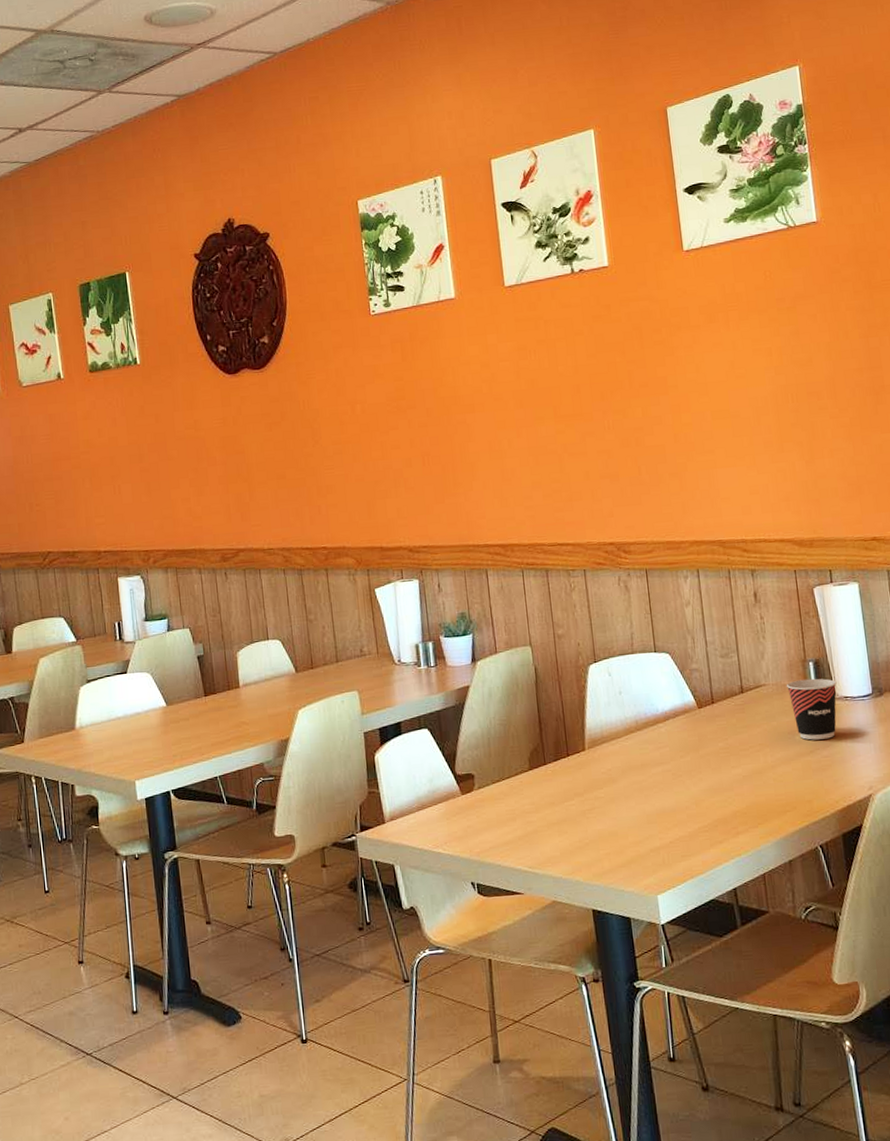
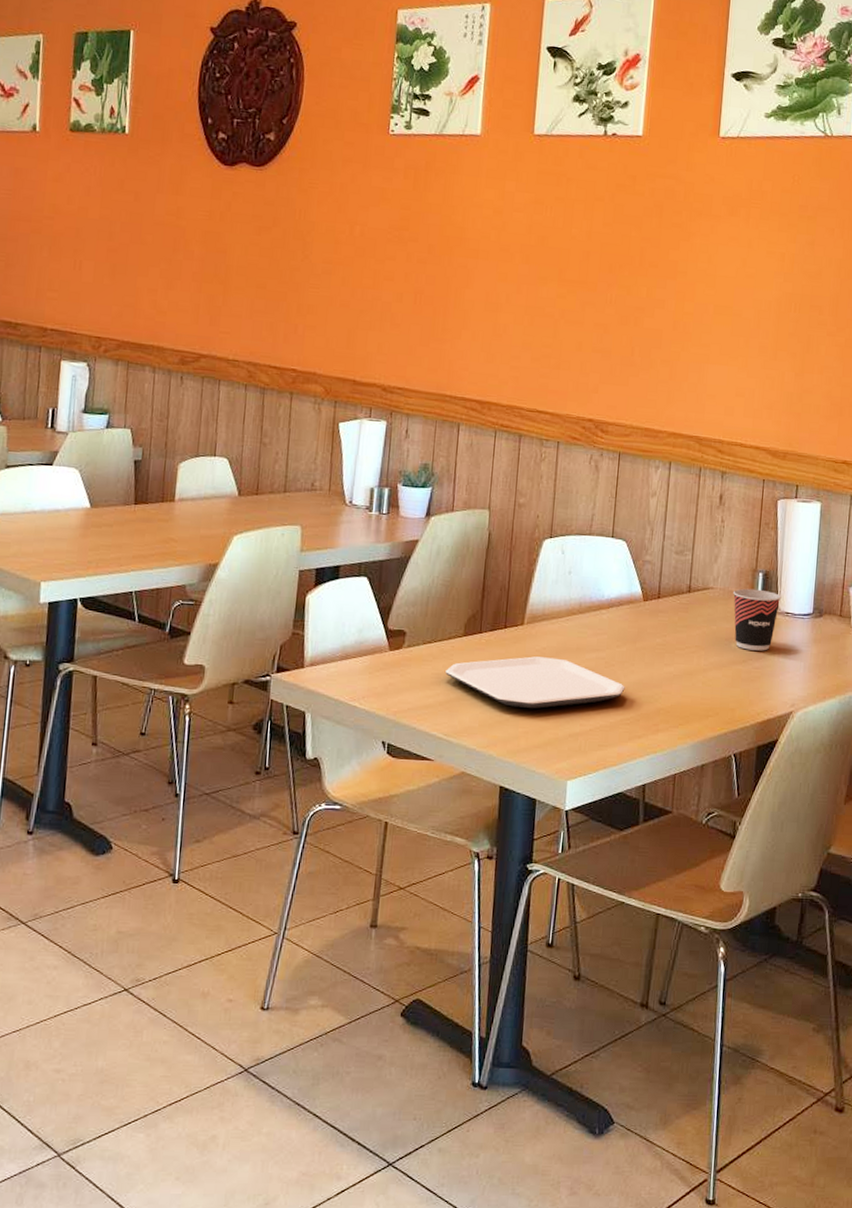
plate: none [519,777,697,831] -> present [445,656,625,709]

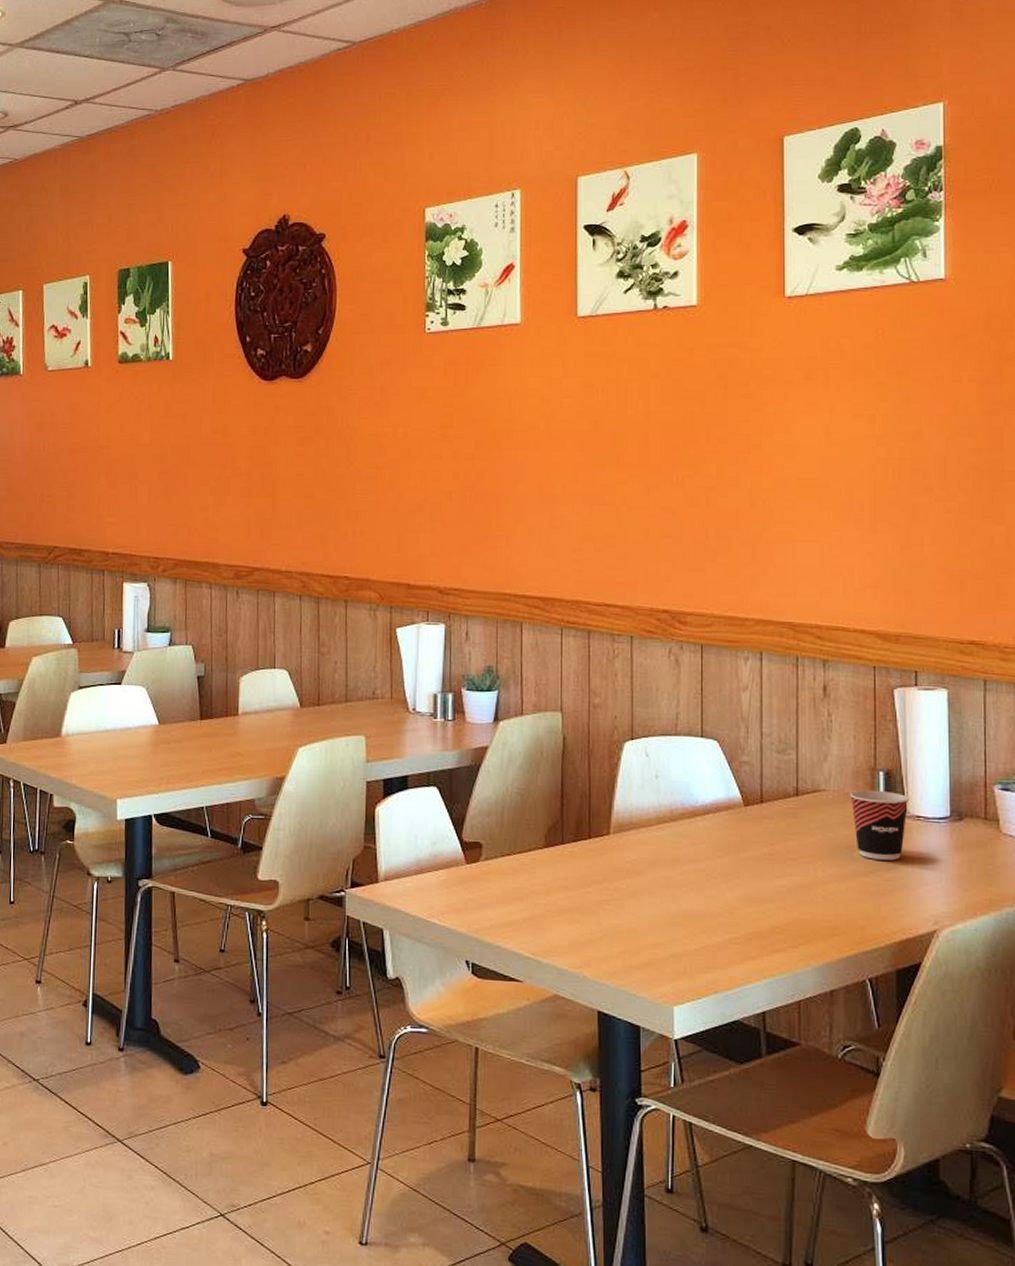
plate: present [445,656,625,709] -> none [528,869,732,927]

